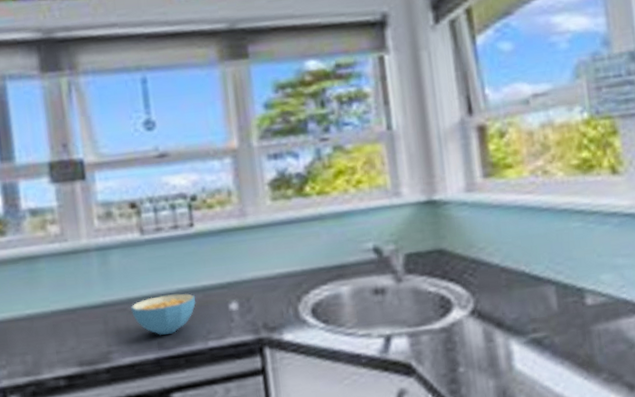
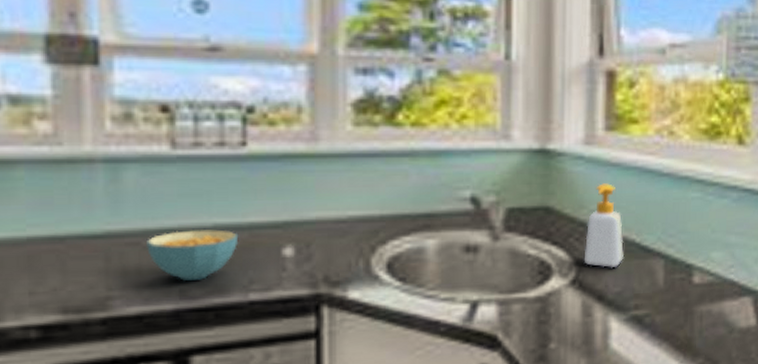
soap bottle: none [478,223,516,298] -> present [584,183,624,269]

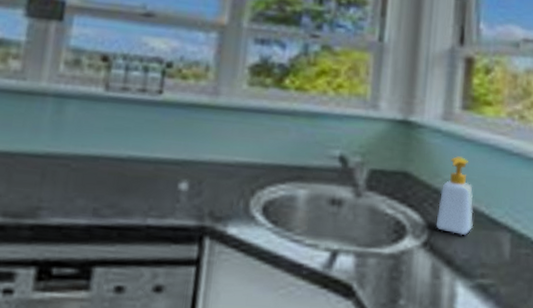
cereal bowl: present [147,229,239,281] -> none [74,158,146,202]

